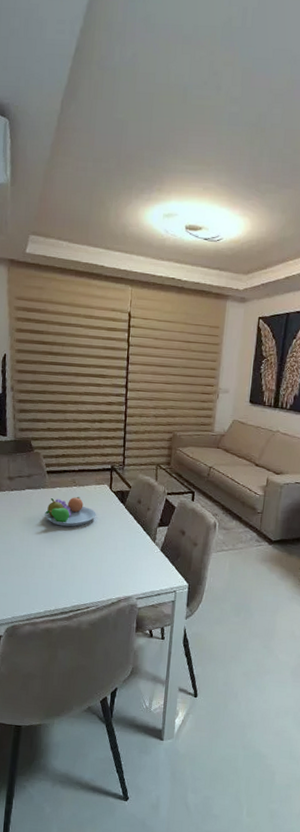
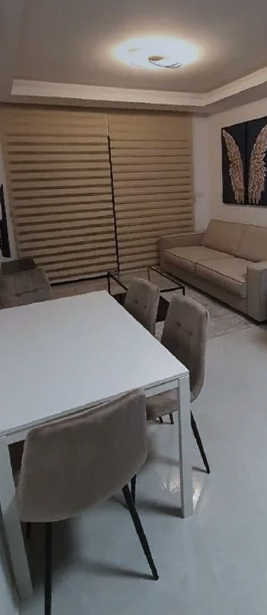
fruit bowl: present [44,496,96,527] -> none [52,303,99,332]

